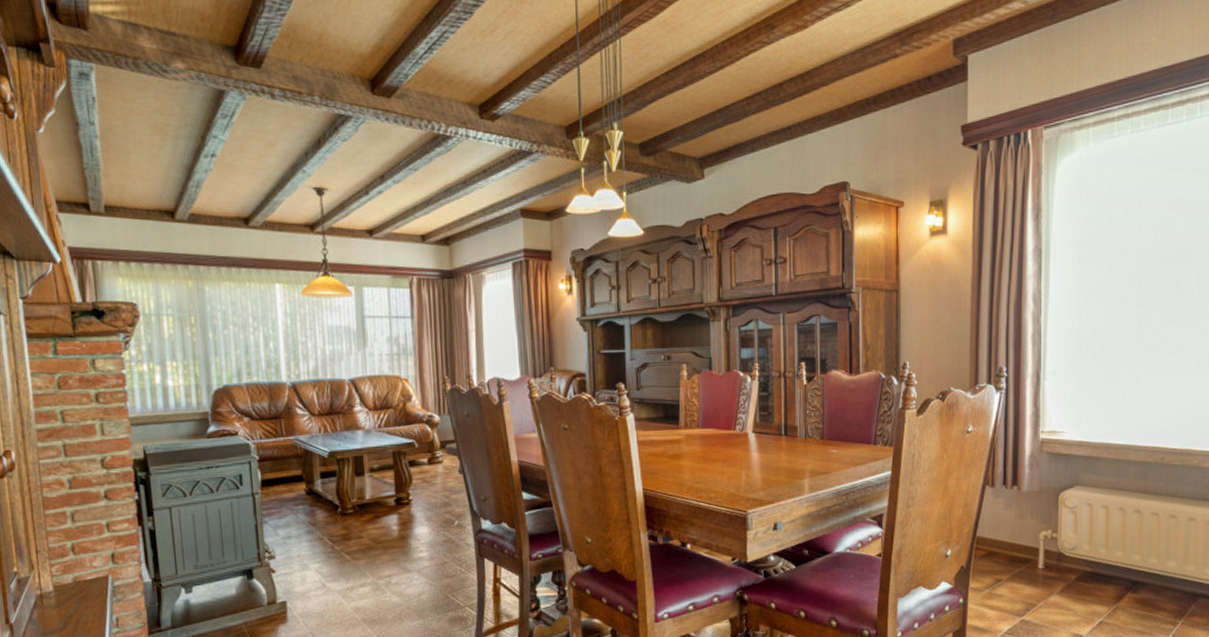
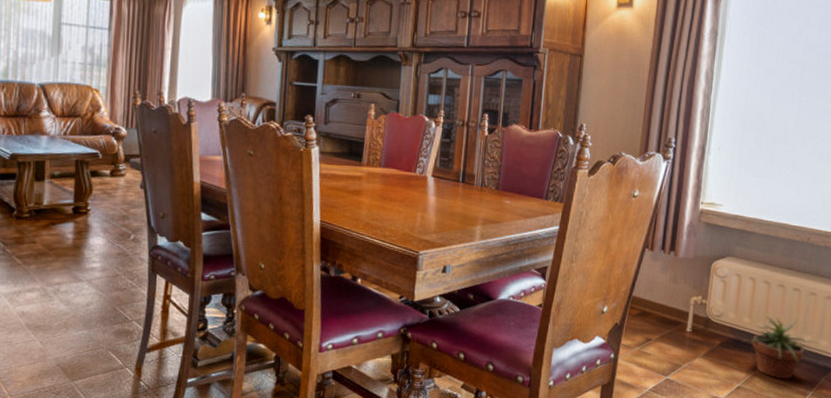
potted plant: none [1099,545,1184,610] -> present [741,316,818,379]

